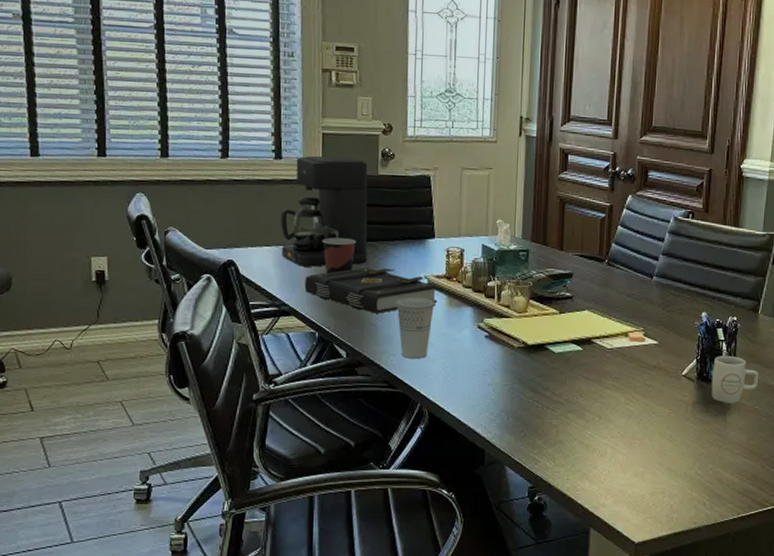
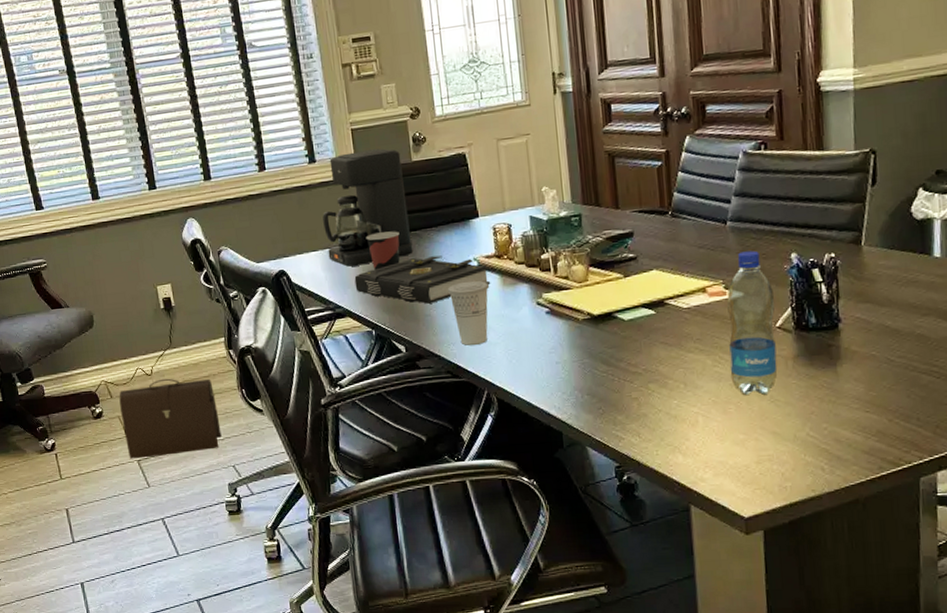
briefcase: none [28,354,141,436] -> present [119,378,222,459]
bottle: none [639,305,684,434] -> present [727,250,778,396]
mug: present [711,356,759,404] -> none [812,298,873,353]

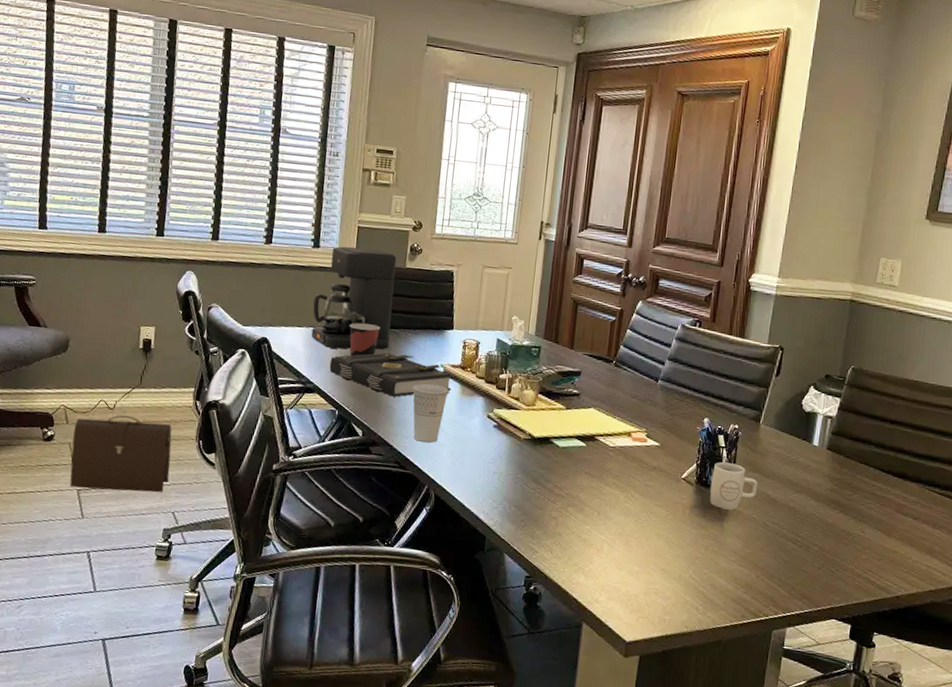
bottle: present [727,250,778,396] -> none [637,408,685,535]
mug: none [812,298,873,353] -> present [709,462,758,511]

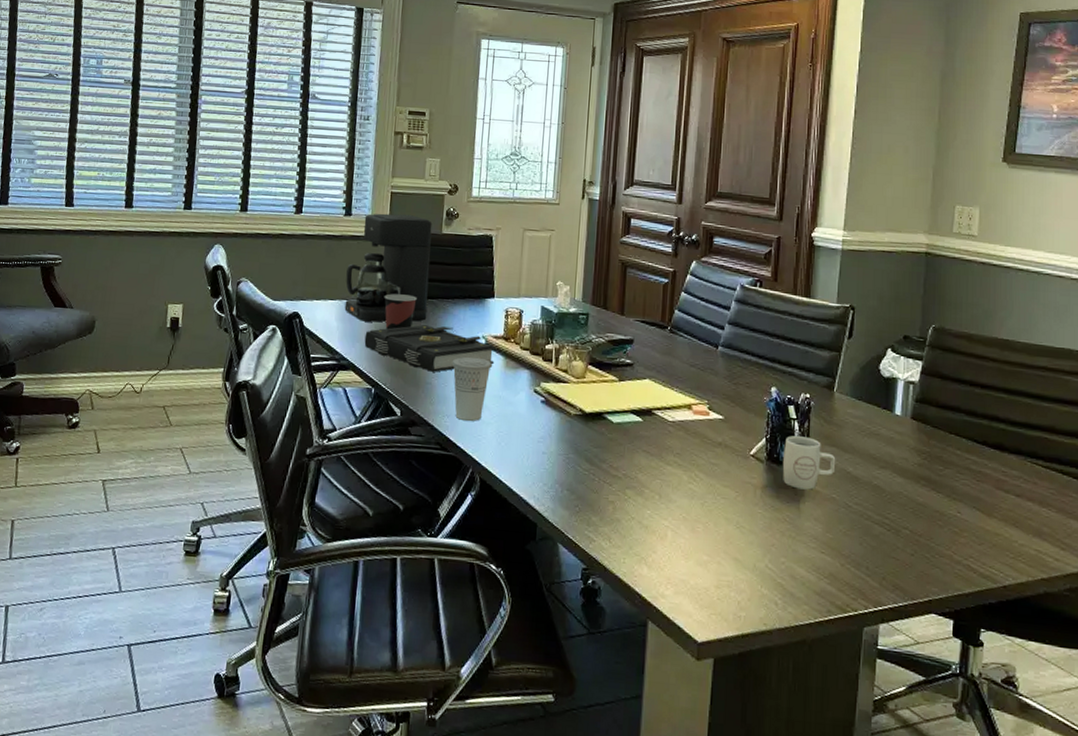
briefcase: present [69,415,172,492] -> none [94,399,201,481]

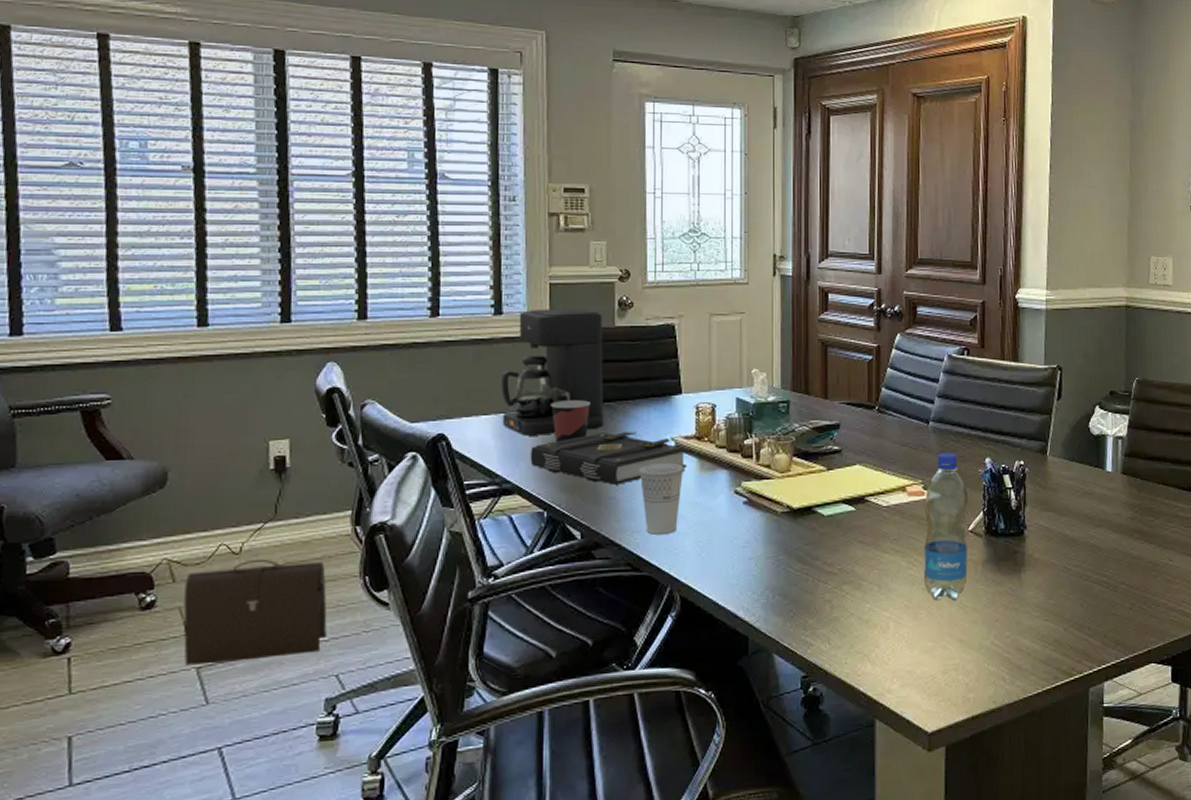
briefcase: none [94,399,201,481] -> present [183,559,327,666]
bottle: none [703,377,751,519] -> present [923,452,968,601]
mug: present [782,436,836,490] -> none [1001,505,1053,559]

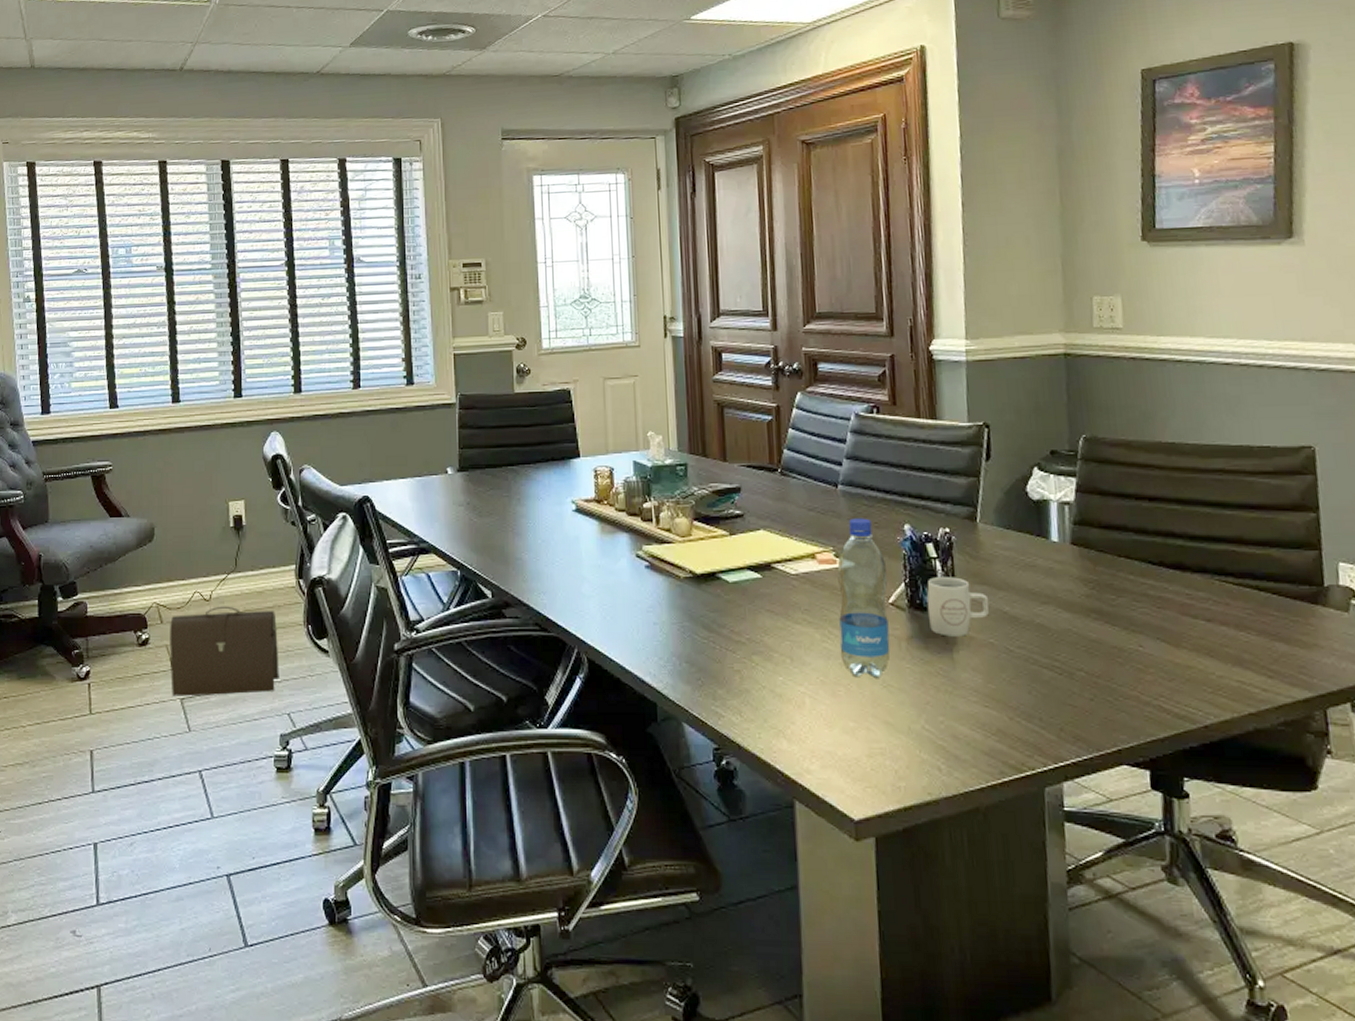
coffee maker: present [501,308,604,436] -> none [415,377,509,498]
spell book: present [530,432,688,485] -> none [443,495,589,546]
cup: present [550,400,591,443] -> none [459,464,495,505]
cup: present [637,462,685,535] -> none [541,525,586,596]
mug: none [1001,505,1053,559] -> present [926,577,990,637]

